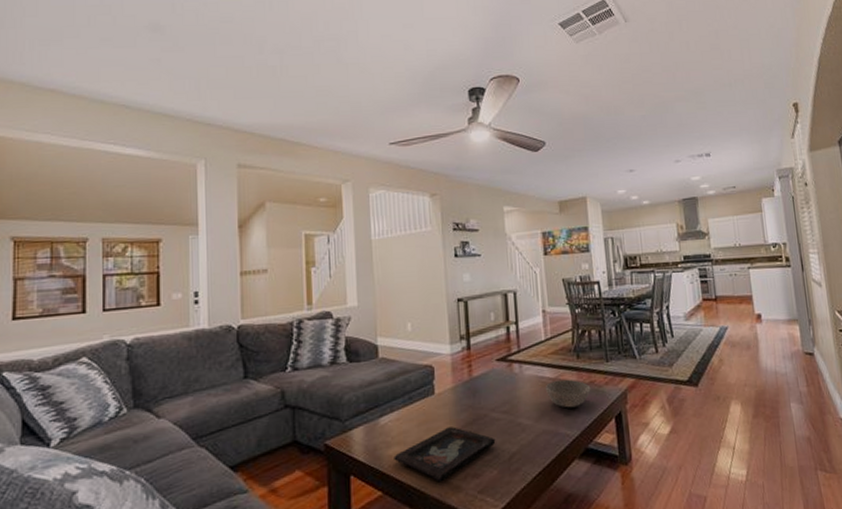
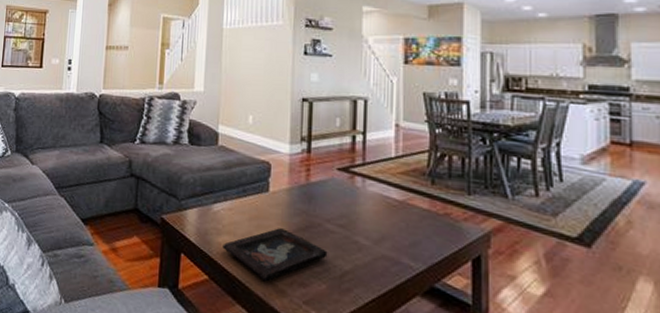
bowl: present [545,379,591,408] -> none [389,203,445,239]

